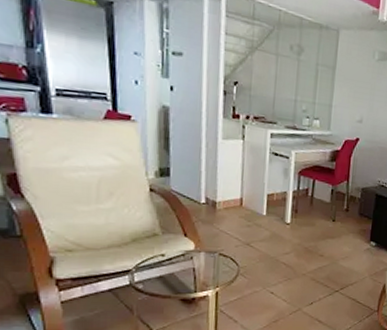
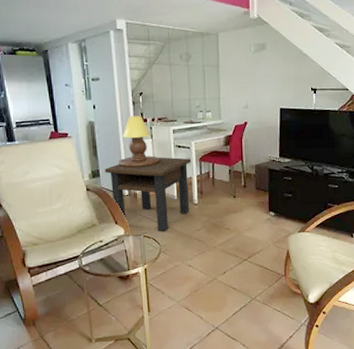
side table: none [177,163,288,252] -> present [105,157,191,232]
table lamp: none [197,107,250,173] -> present [119,115,160,168]

